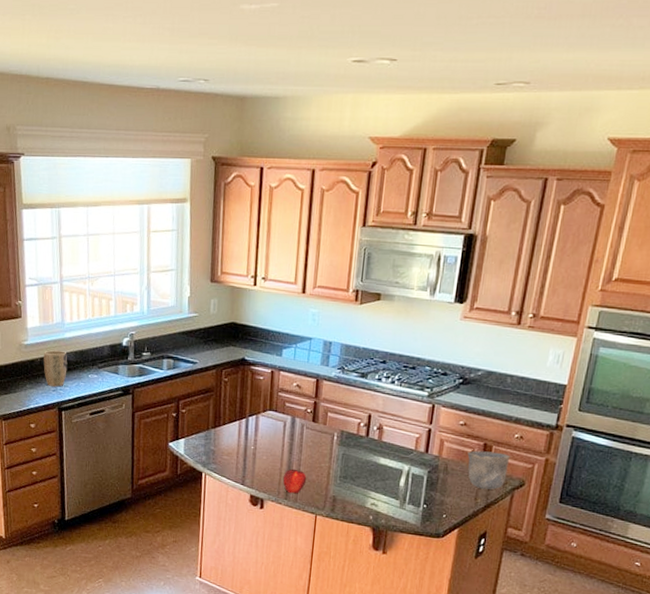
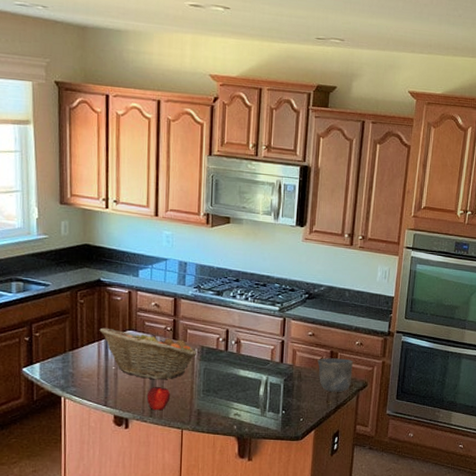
fruit basket: none [241,407,337,463] -> present [99,327,197,380]

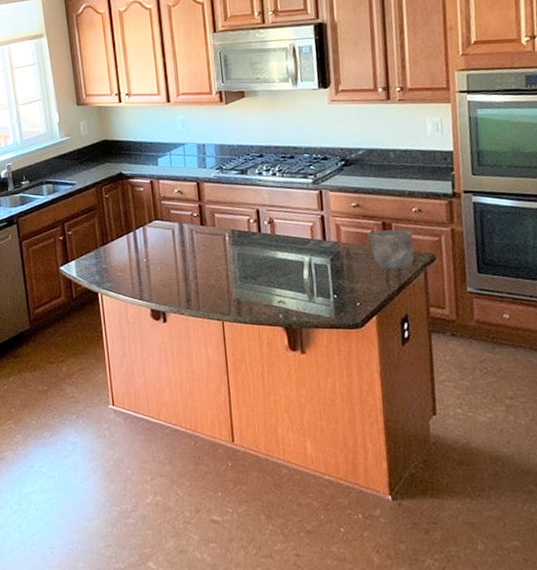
fruit basket: present [99,327,197,380] -> none [126,219,229,270]
apple: present [146,386,171,411] -> none [181,276,206,302]

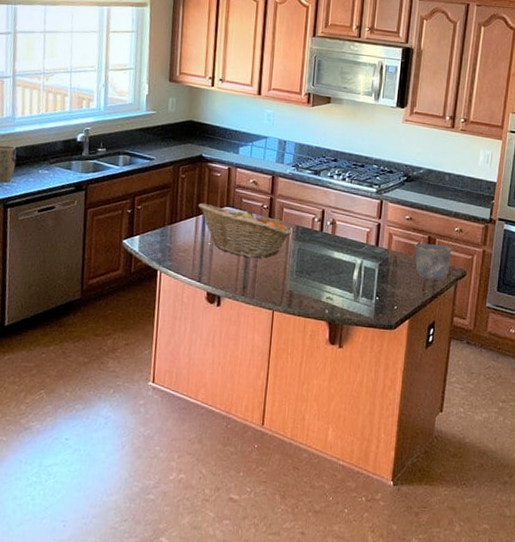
fruit basket: none [126,219,229,270] -> present [198,203,292,258]

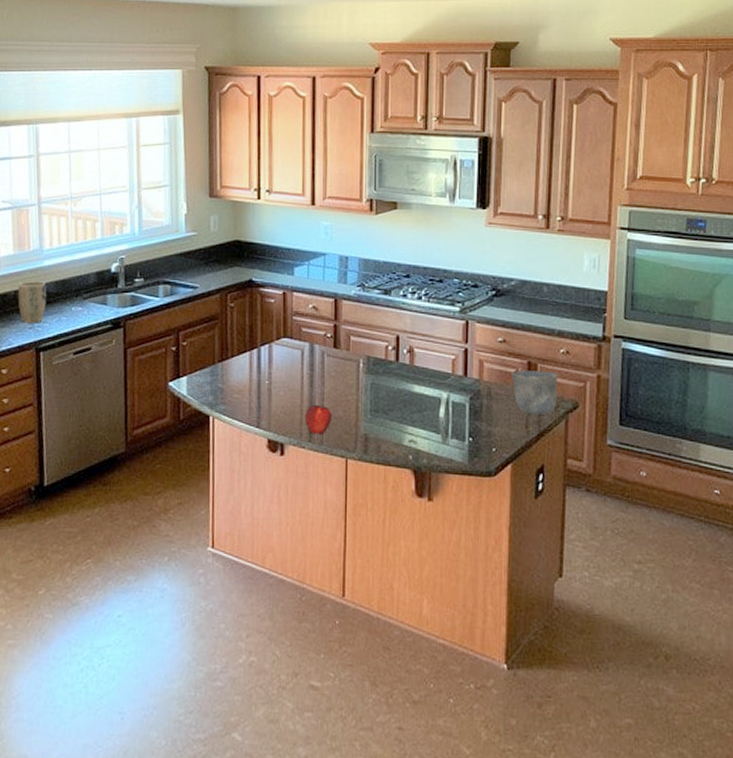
fruit basket: present [198,203,292,258] -> none [251,335,363,397]
apple: none [239,264,264,290] -> present [304,404,332,435]

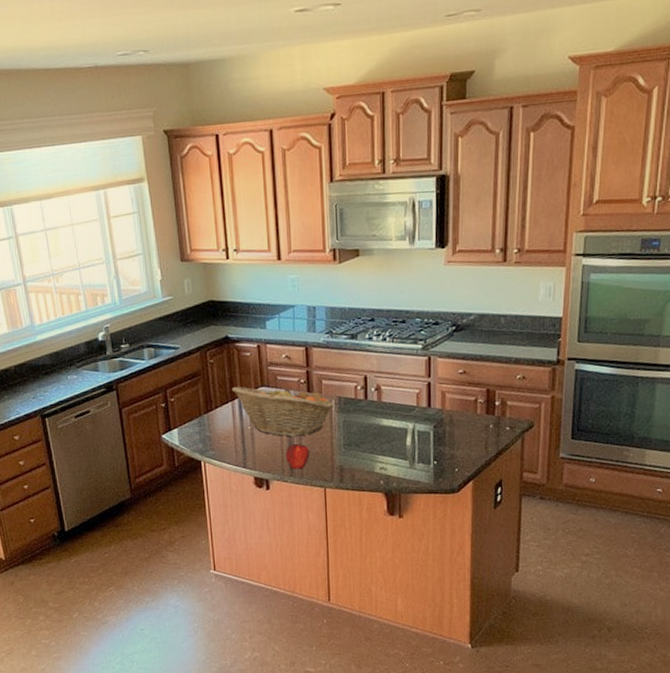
plant pot: present [18,281,47,323] -> none [17,355,45,394]
fruit basket: none [251,335,363,397] -> present [231,385,335,437]
cup: present [511,370,559,416] -> none [471,396,515,437]

